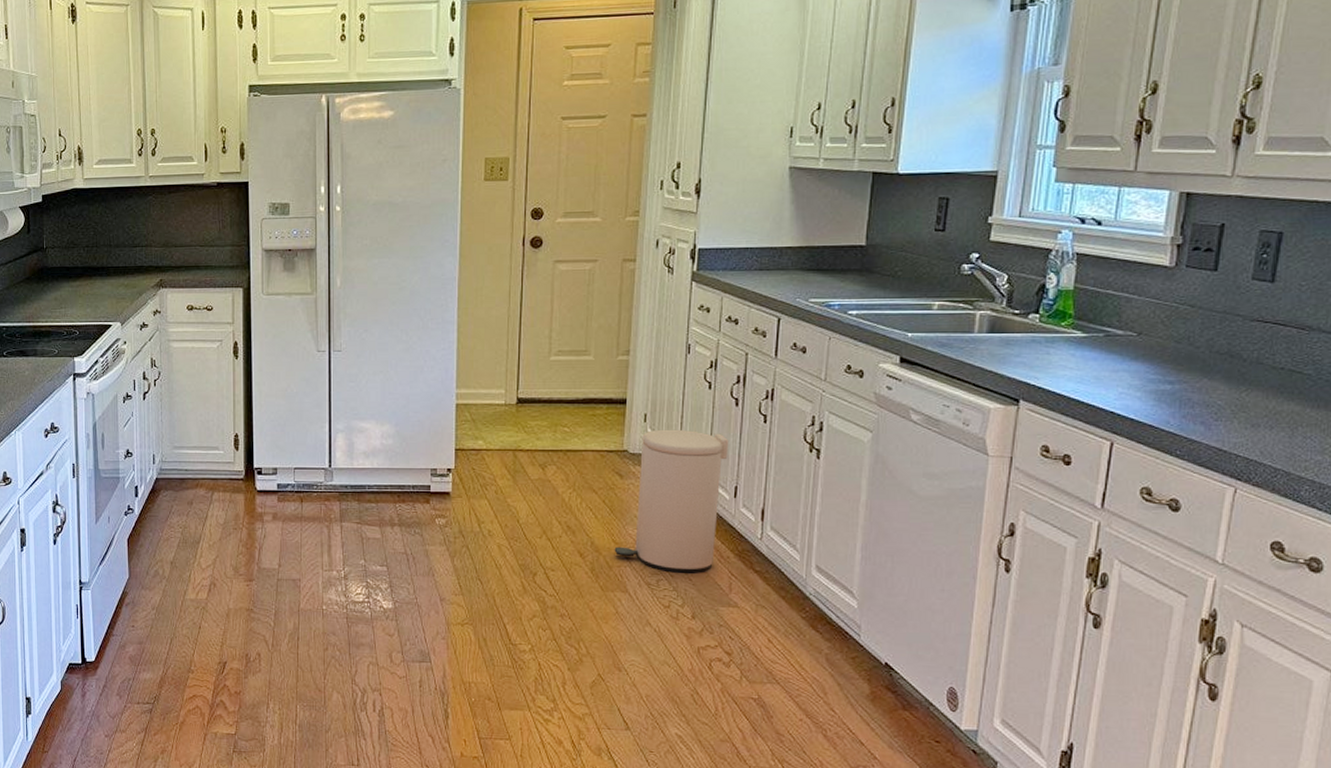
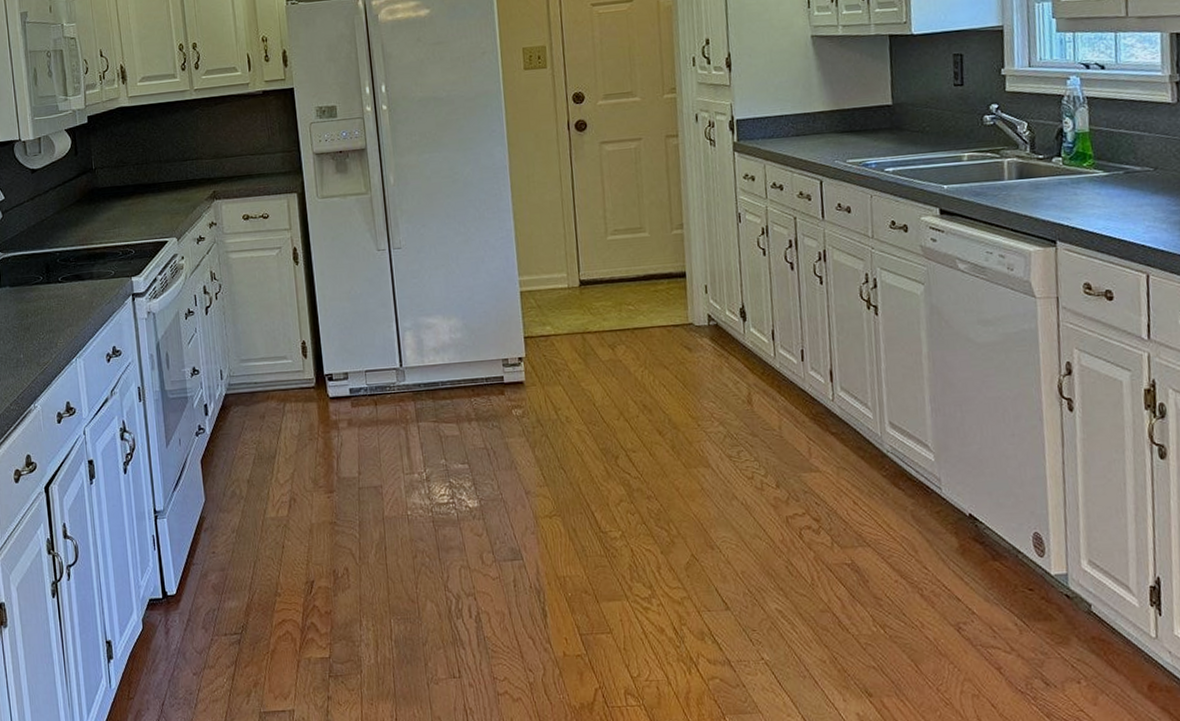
pedal bin: present [614,429,729,573] -> none [691,297,790,443]

